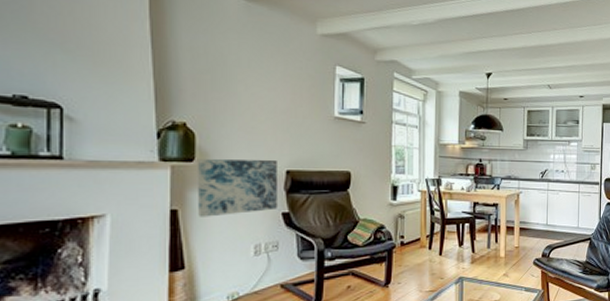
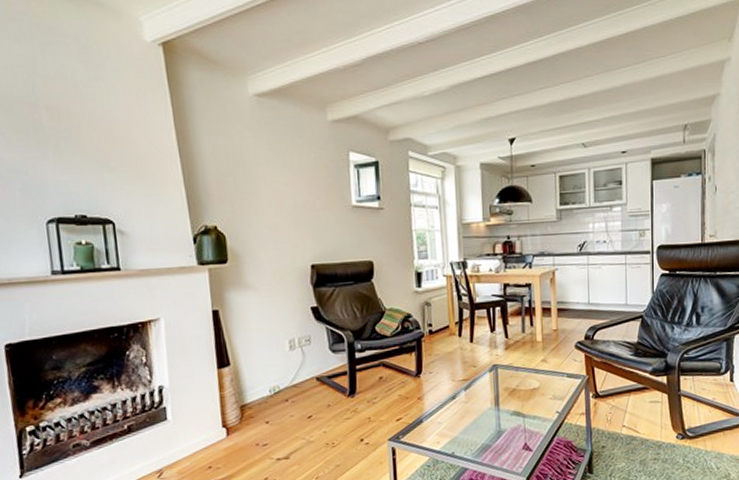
wall art: present [197,159,279,217] -> none [229,256,307,316]

